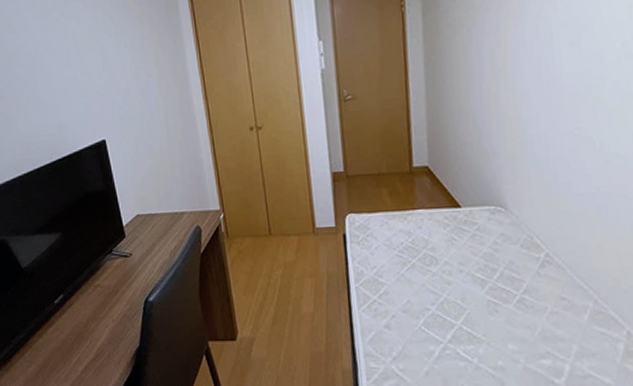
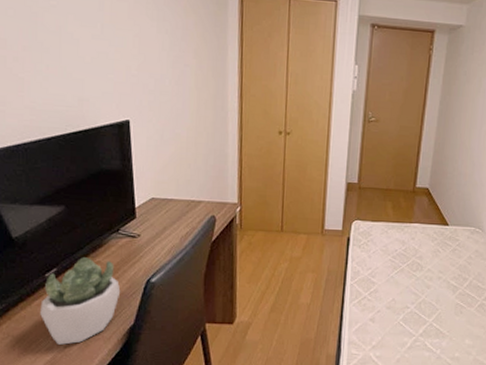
succulent plant: none [54,281,123,370] -> present [40,257,121,345]

